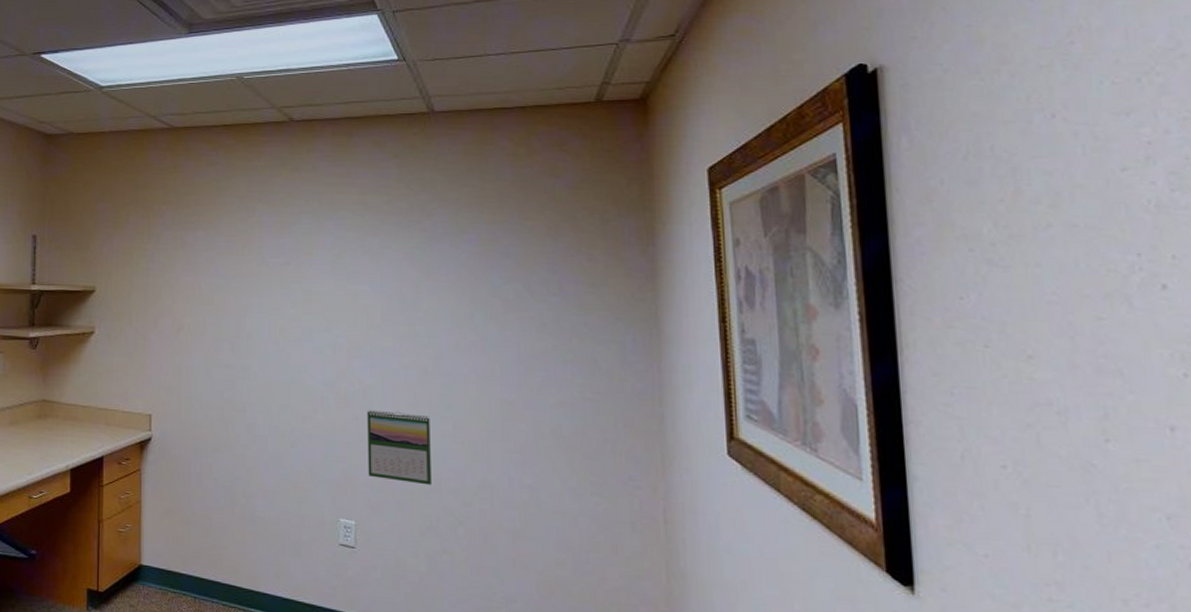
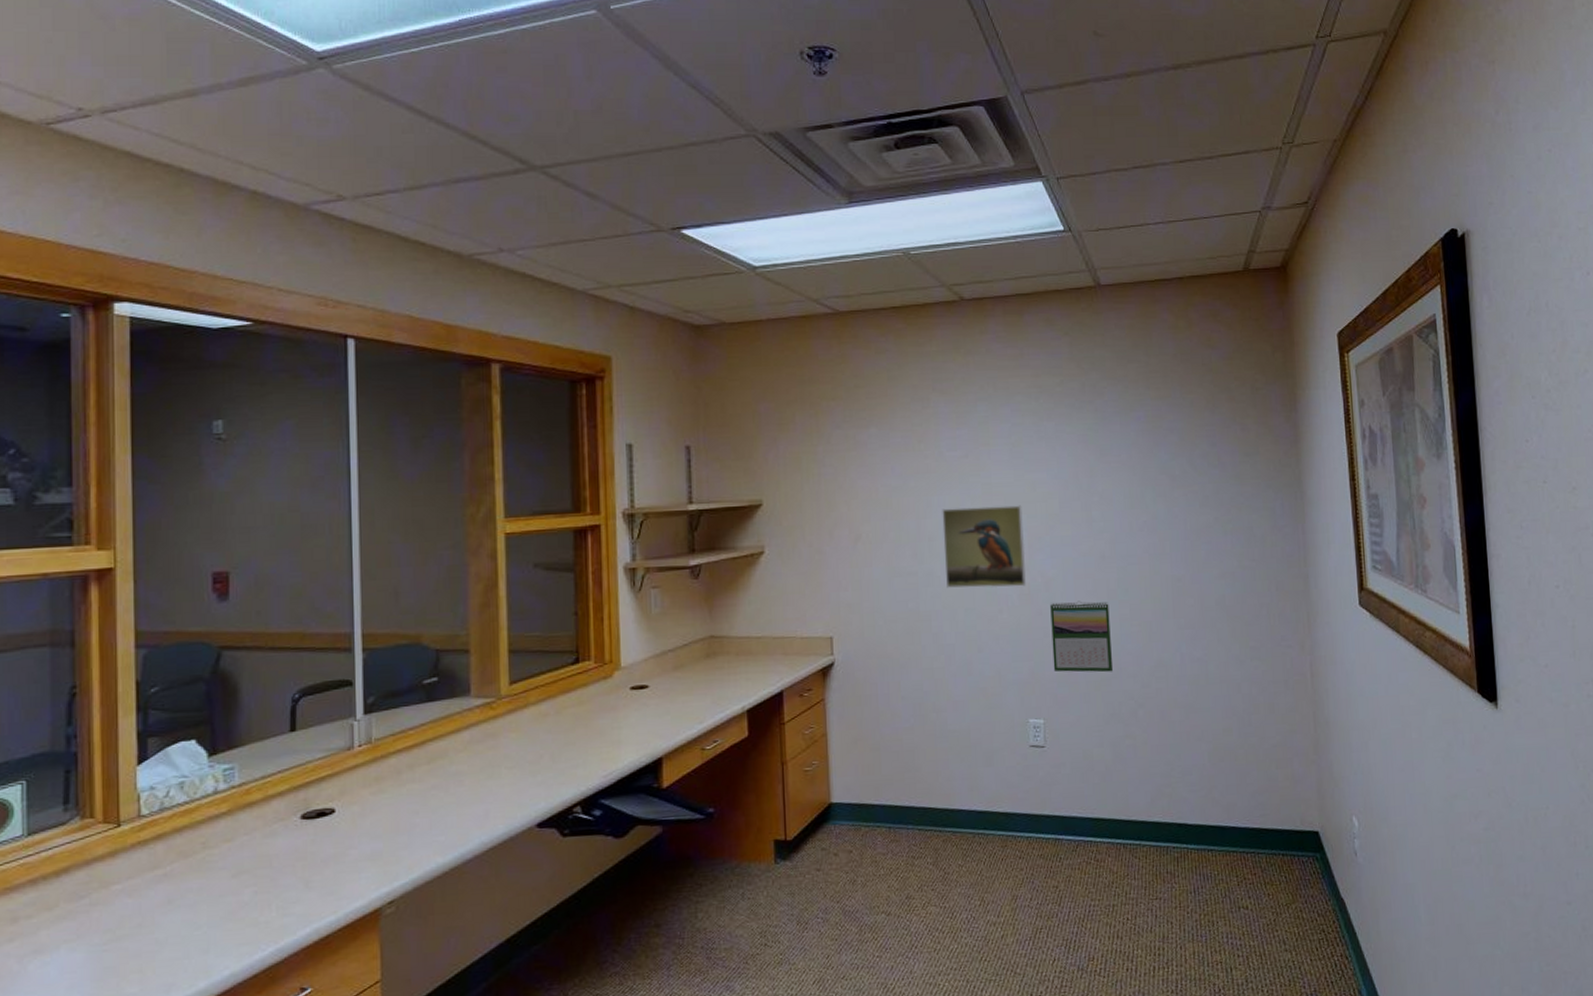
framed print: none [261,310,344,391] -> present [942,505,1026,588]

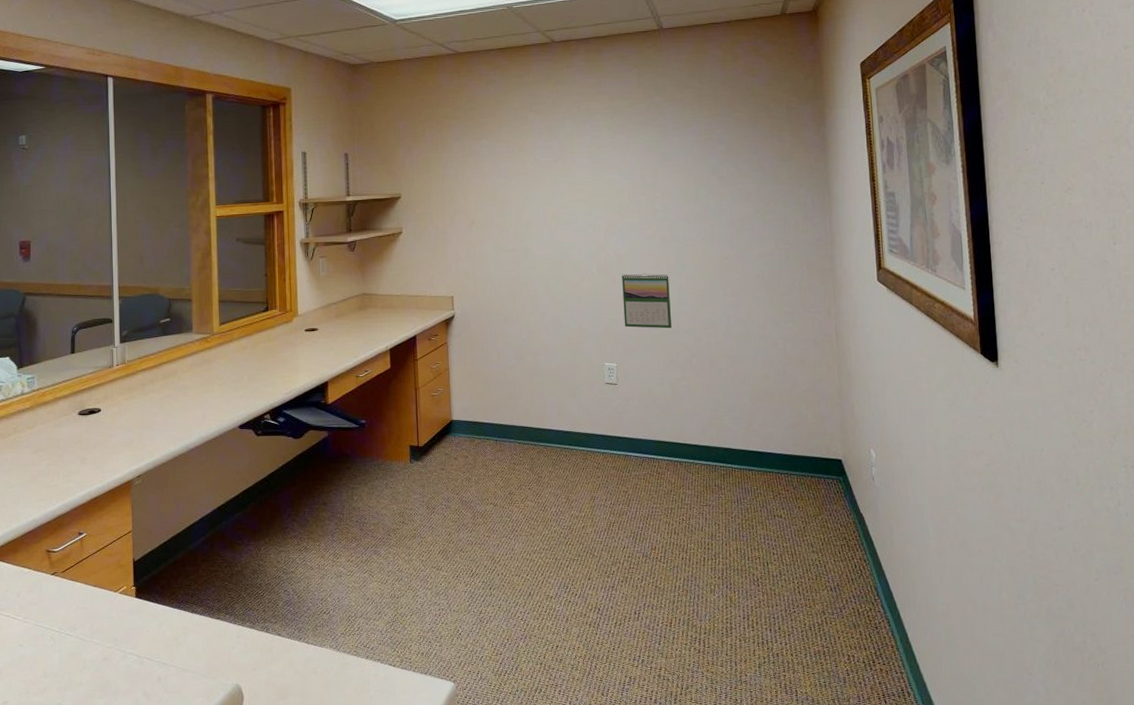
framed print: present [942,505,1026,588] -> none [537,199,603,262]

